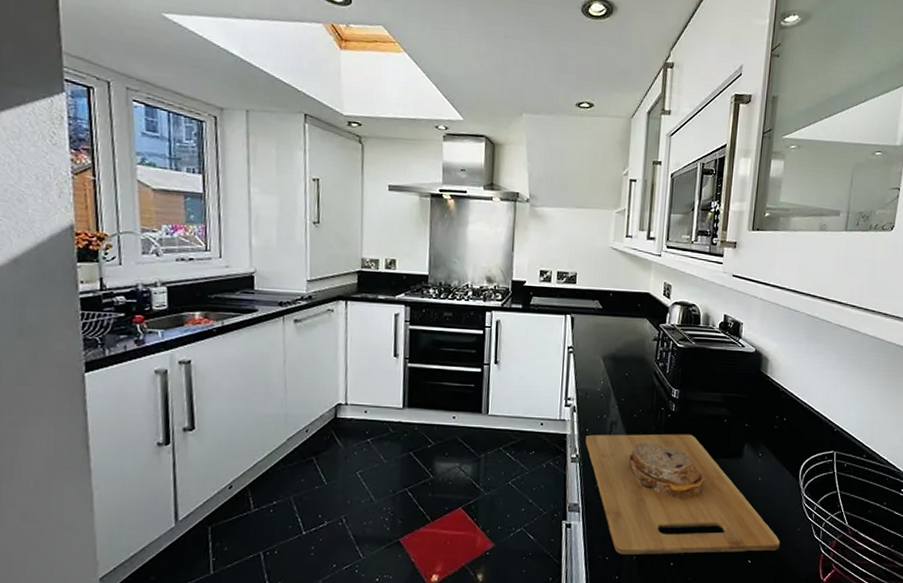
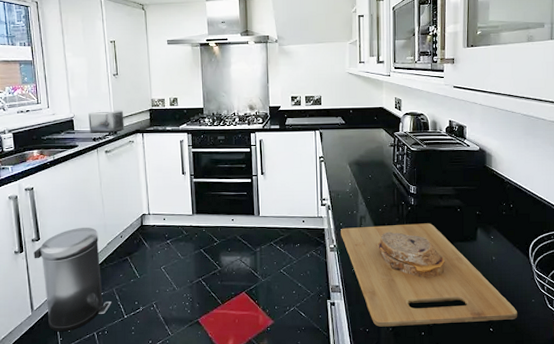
pedal bin: none [184,415,287,550] -> present [33,227,112,332]
toaster: none [274,266,324,297] -> present [88,109,124,133]

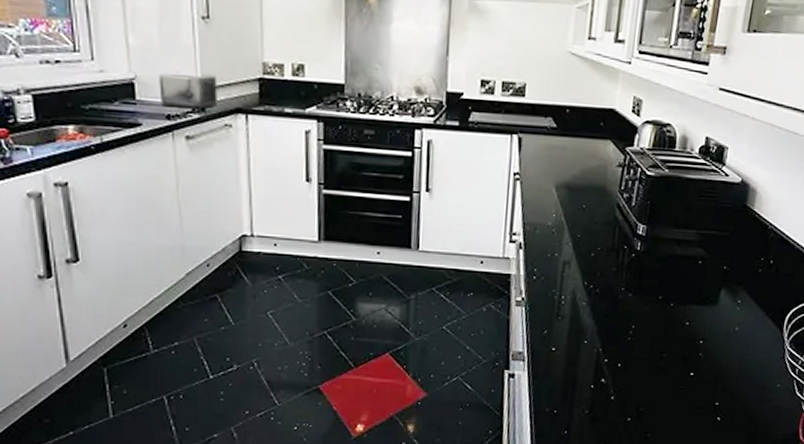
pedal bin: present [33,227,112,332] -> none [69,247,191,393]
cutting board: present [341,223,518,327] -> none [533,275,757,409]

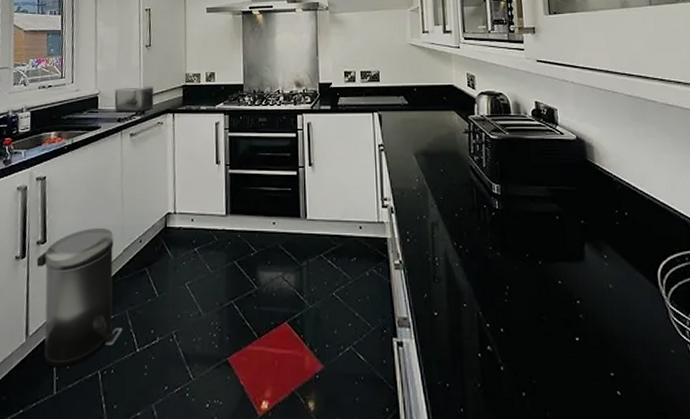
pedal bin: none [69,247,191,393] -> present [36,227,123,368]

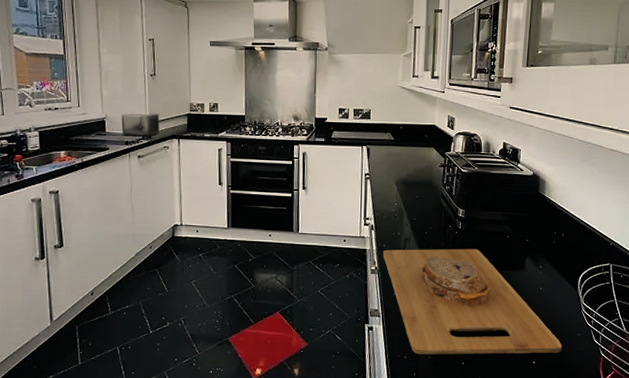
pedal bin: present [36,227,123,368] -> none [55,235,137,345]
cutting board: none [407,234,654,381] -> present [383,248,563,355]

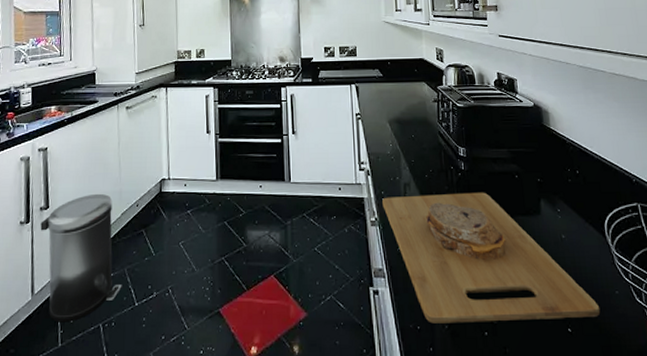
pedal bin: none [55,235,137,345] -> present [40,193,122,323]
toaster: present [121,112,160,137] -> none [110,62,148,87]

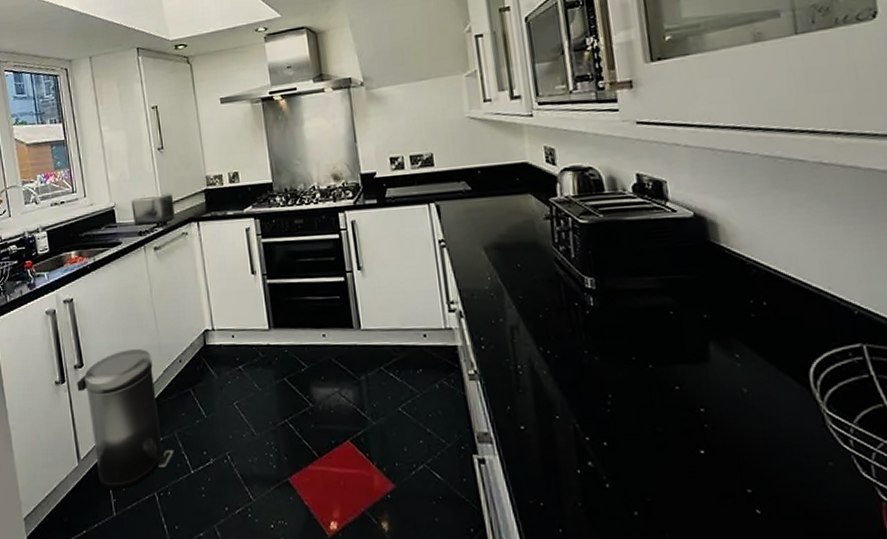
toaster: none [110,62,148,87] -> present [131,192,175,226]
cutting board: present [382,192,601,324] -> none [482,334,806,500]

